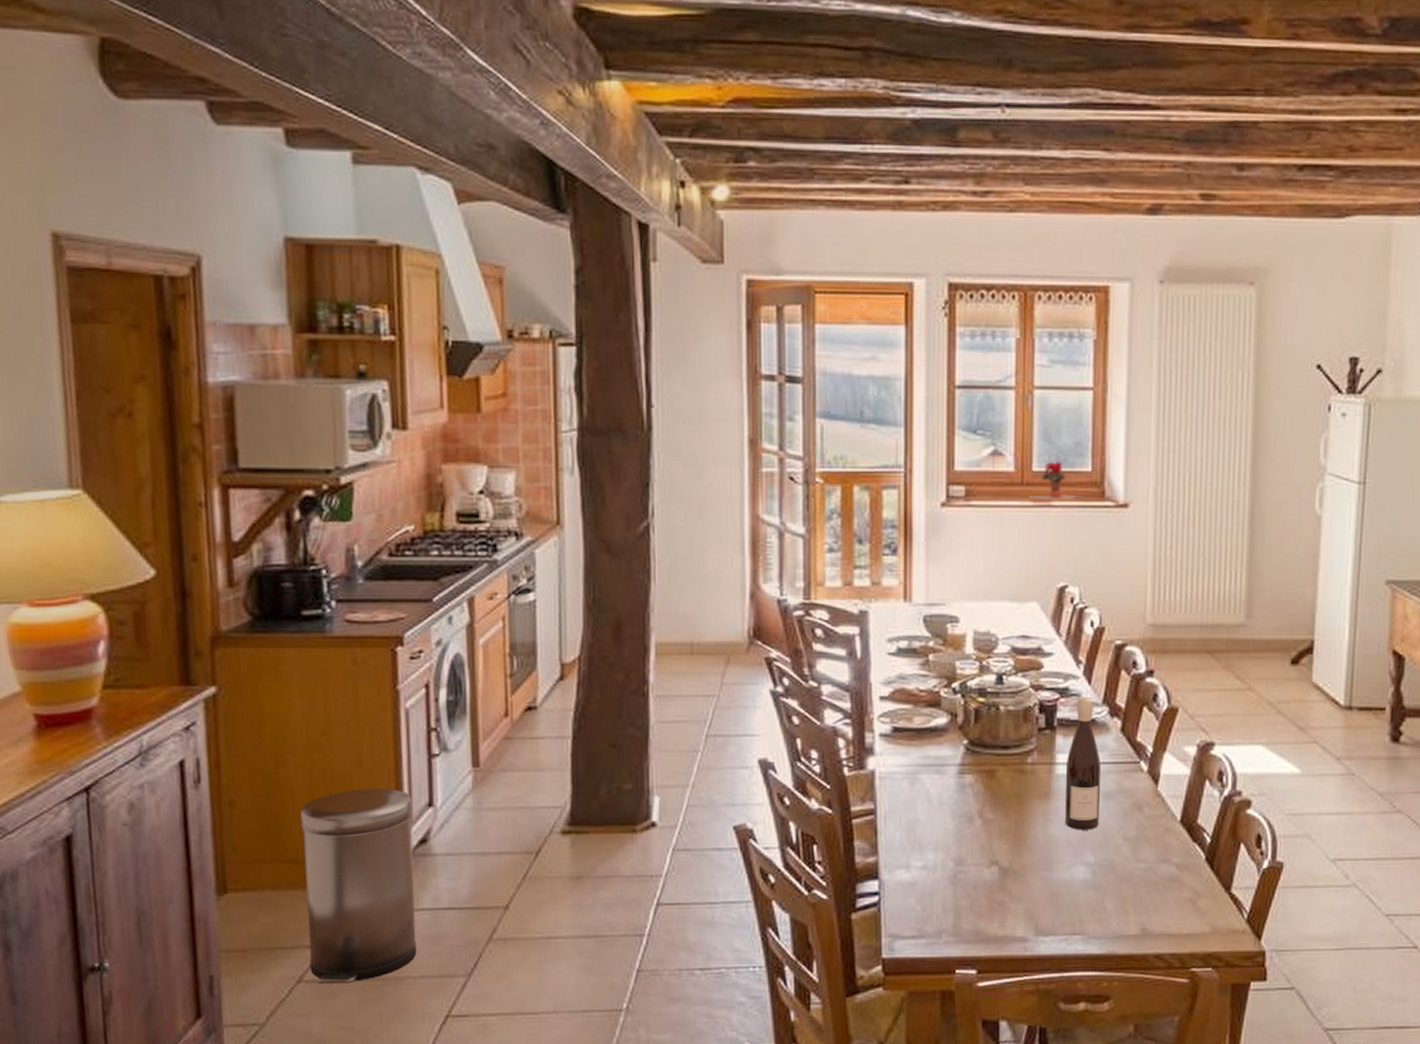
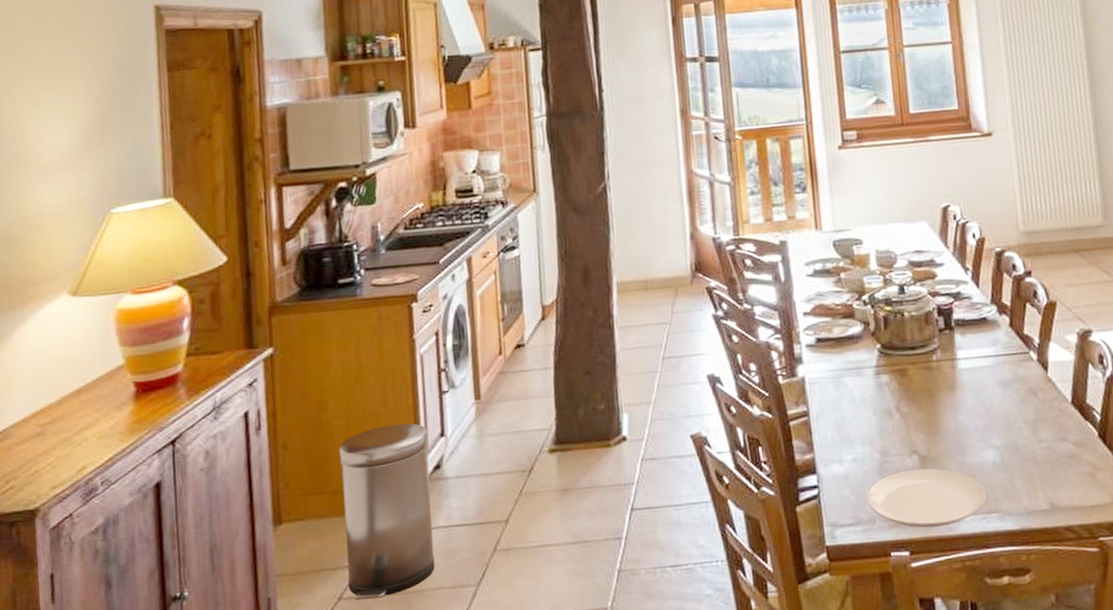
plate: none [935,882,1071,945] -> present [867,468,986,528]
potted flower: present [1029,461,1084,499] -> none [909,103,955,136]
bottle: present [1064,696,1102,830] -> none [966,298,1001,417]

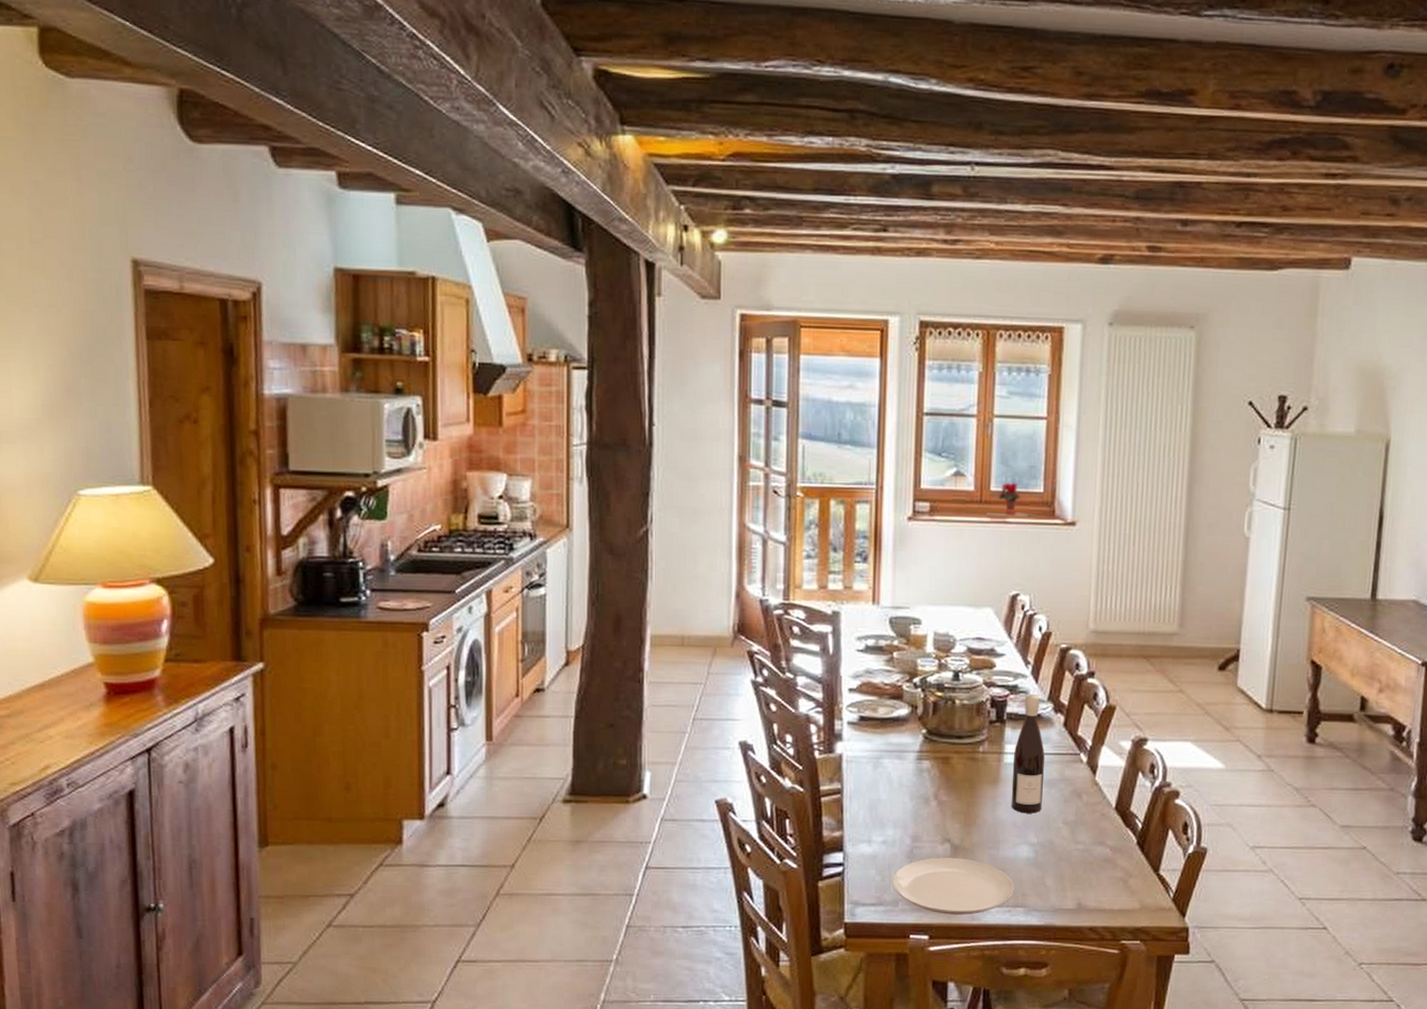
pedal bin: present [339,423,435,601] -> none [334,757,433,930]
potted flower: none [909,103,955,136] -> present [987,482,1036,516]
bottle: none [966,298,1001,417] -> present [1010,693,1046,814]

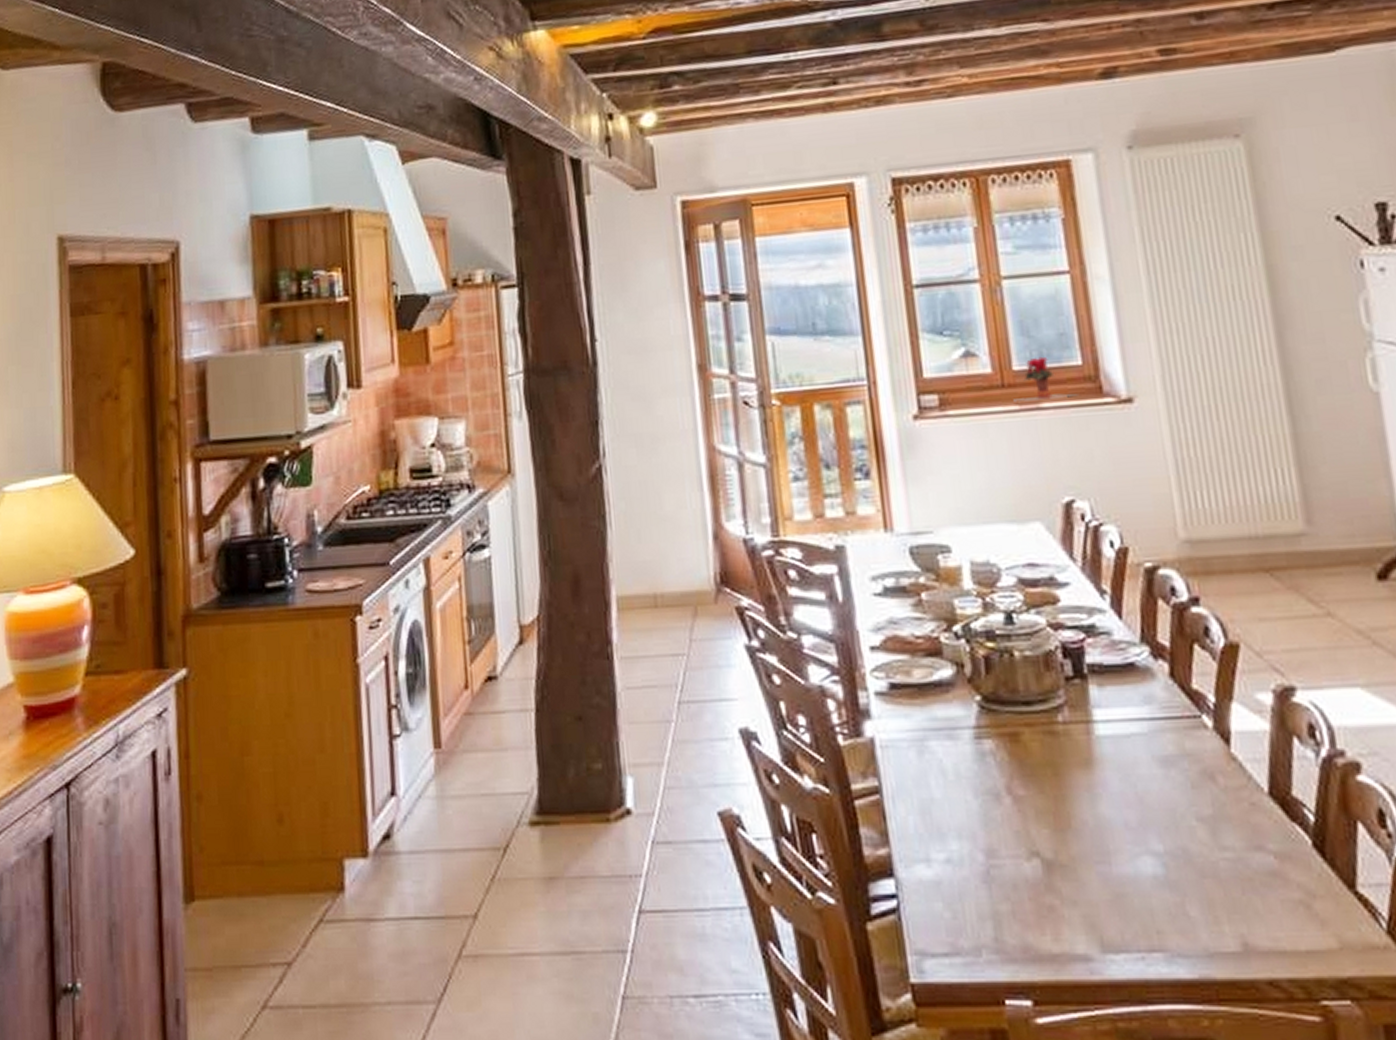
plate: present [892,857,1014,915] -> none [967,879,1145,966]
bottle: present [1010,693,1046,814] -> none [1106,634,1162,808]

